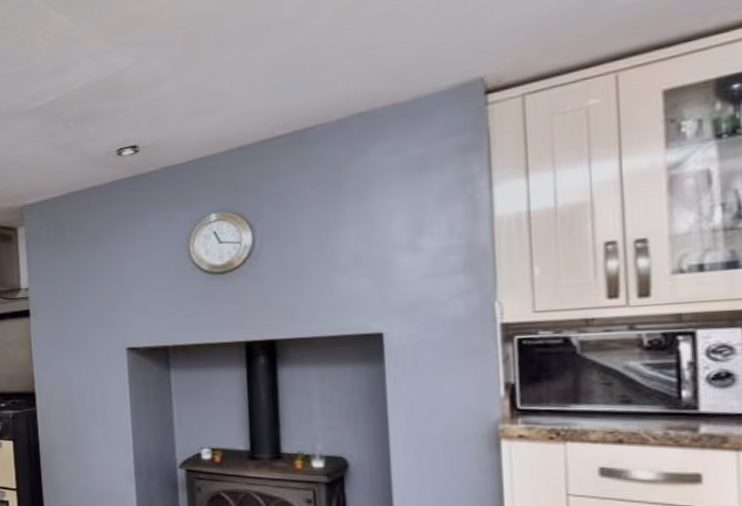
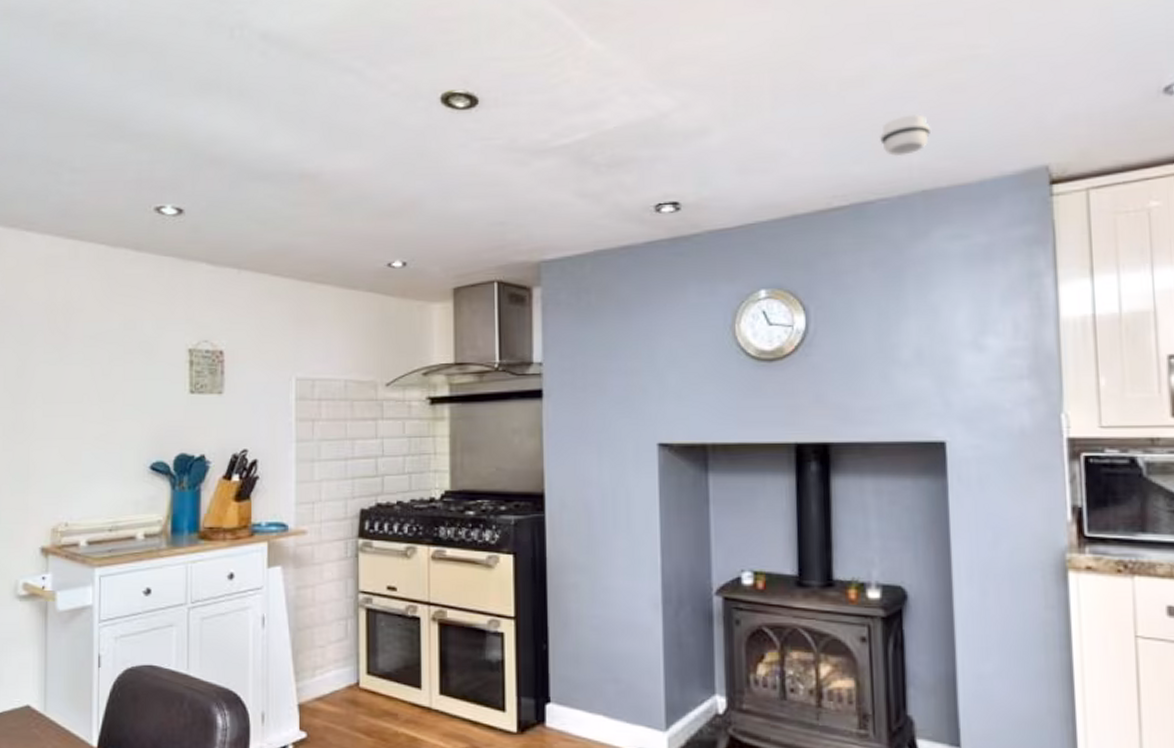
smoke detector: none [317,44,368,85] -> present [879,114,932,157]

